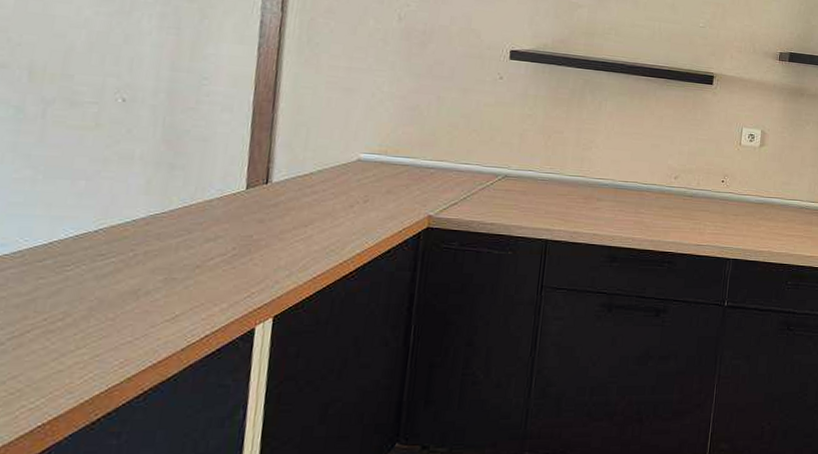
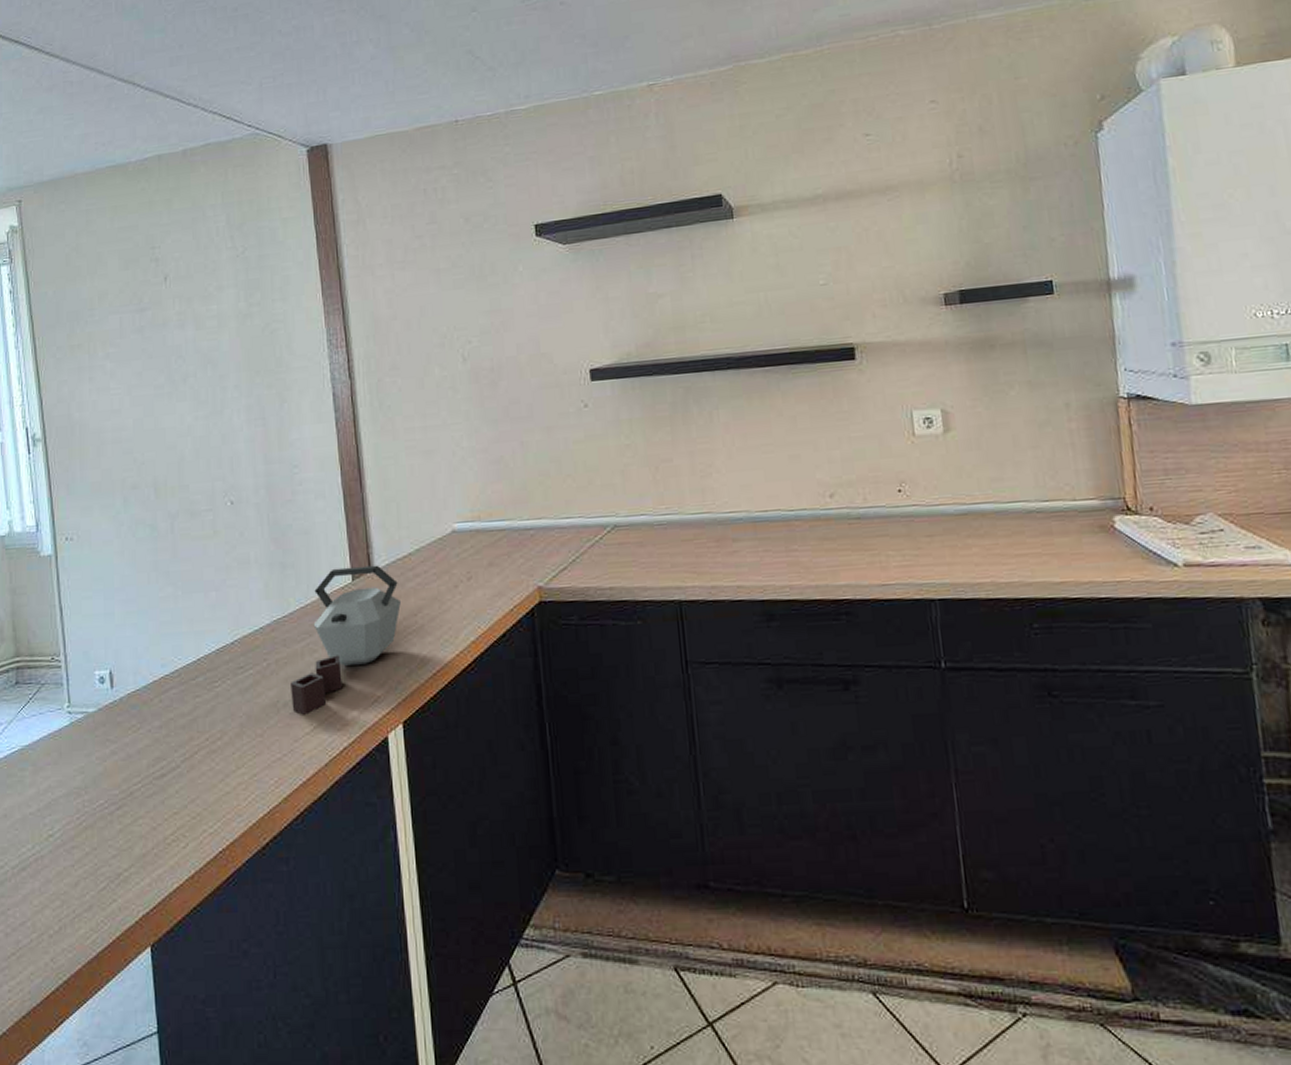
kettle: none [154,176,295,304] -> present [291,565,402,715]

